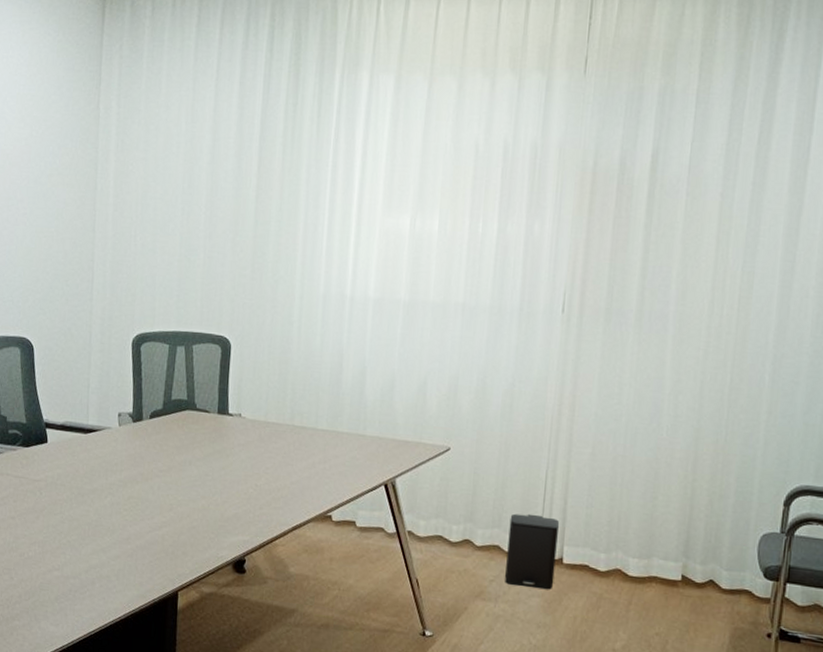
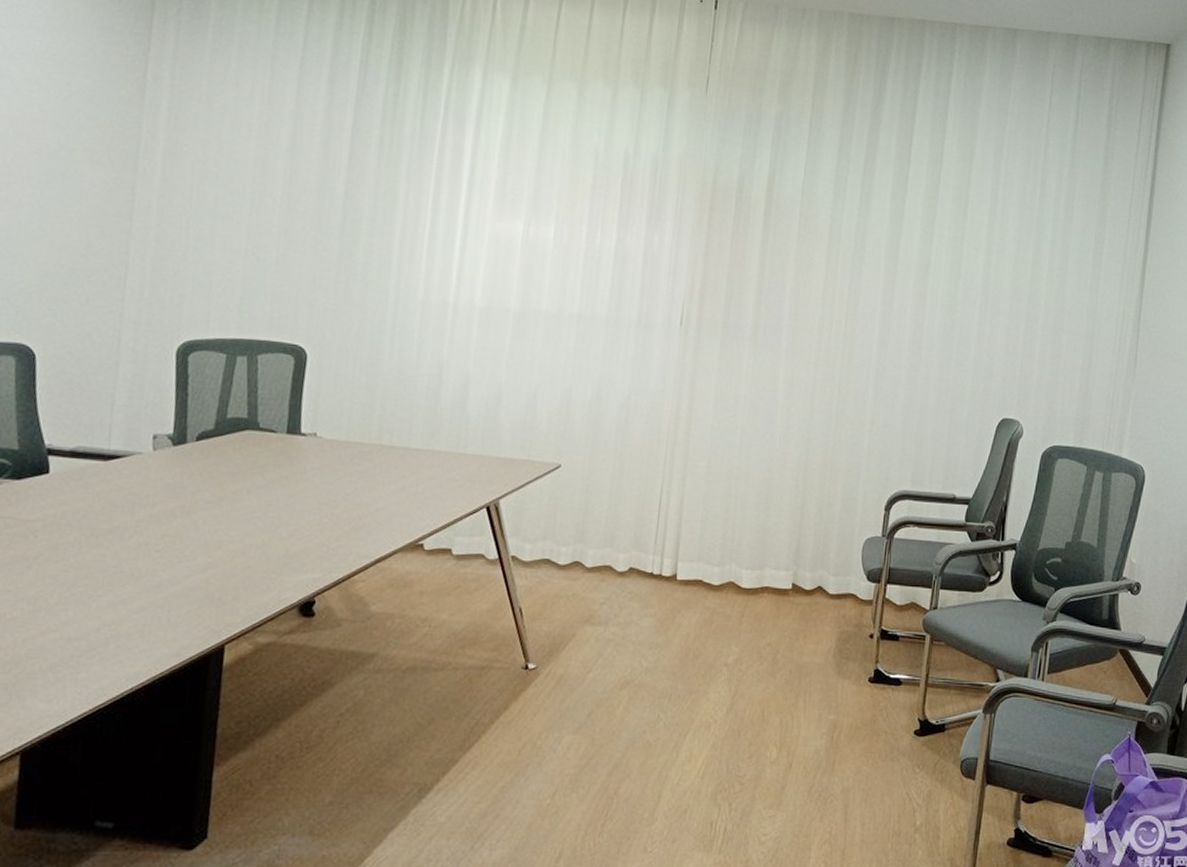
pedal bin: present [505,513,560,590] -> none [616,530,674,609]

